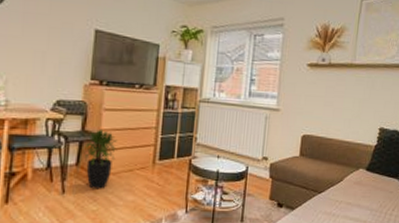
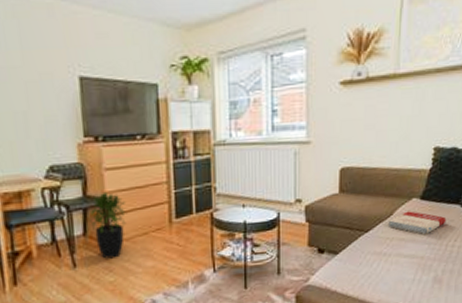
book: none [339,179,387,202] -> present [389,211,447,235]

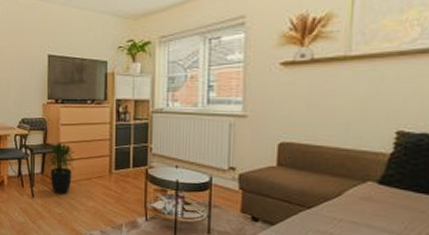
book: present [389,211,447,235] -> none [336,194,415,222]

